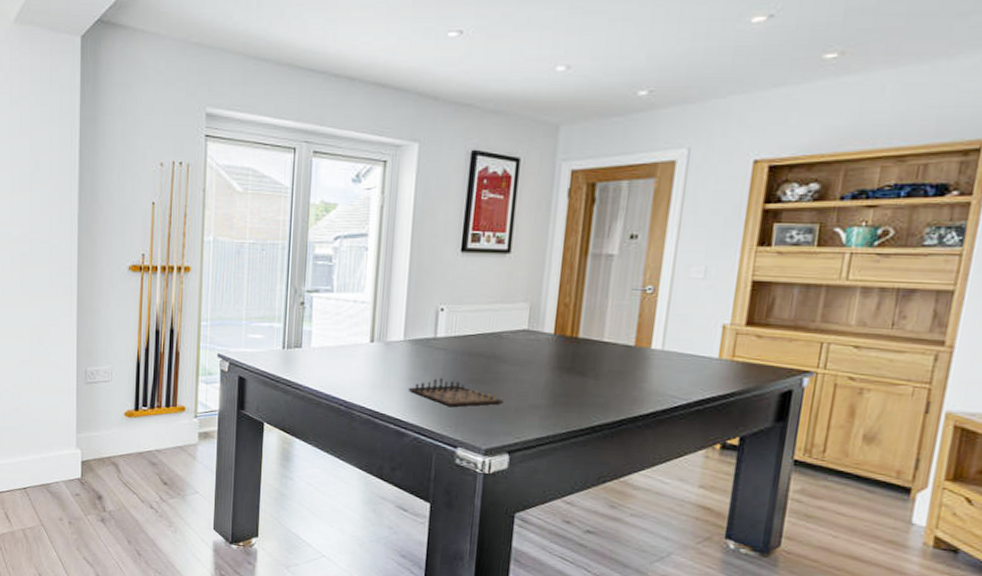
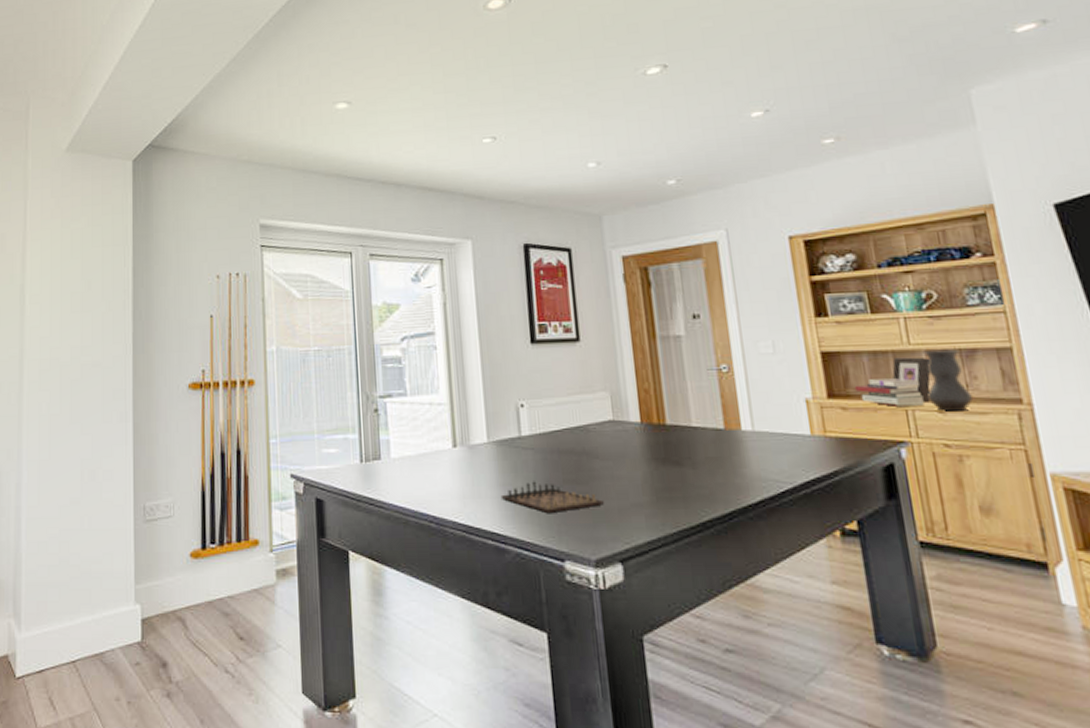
books: none [775,310,844,340] -> present [854,377,924,407]
picture frame: none [818,292,864,337] -> present [892,357,931,402]
vase: none [847,286,898,348] -> present [922,349,973,412]

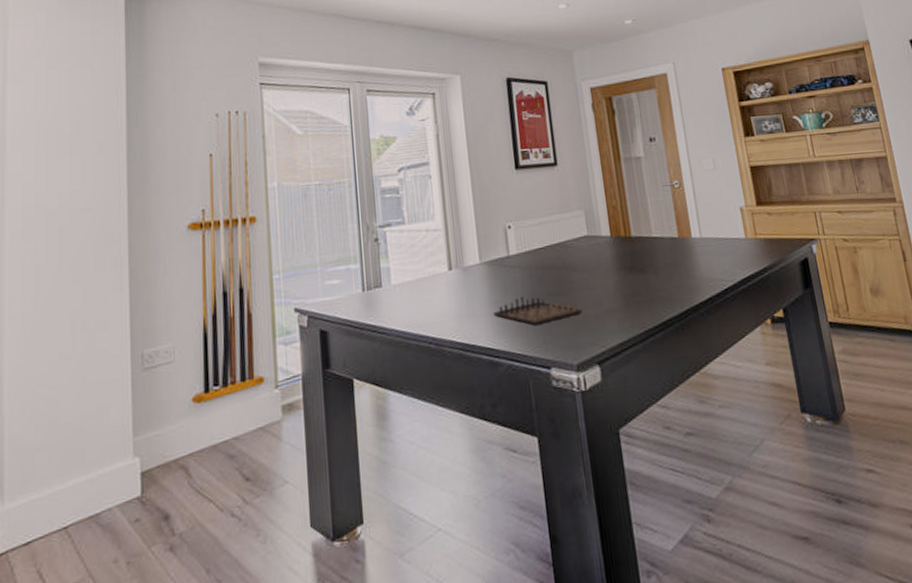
books: present [854,377,924,407] -> none [776,185,828,210]
picture frame: present [892,357,931,402] -> none [803,167,832,205]
vase: present [922,349,973,412] -> none [824,159,862,212]

